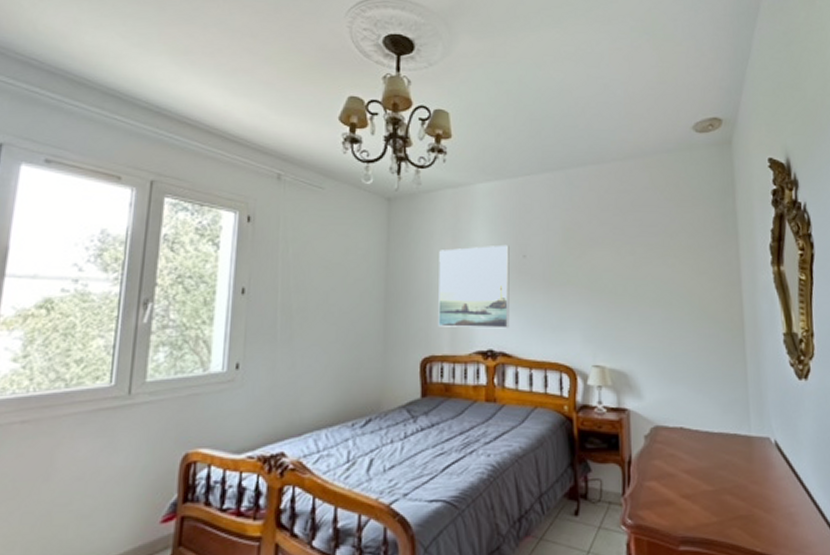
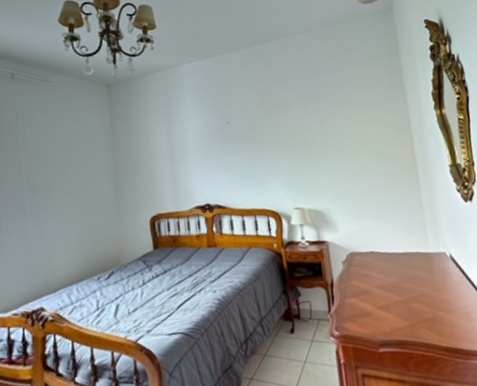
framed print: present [438,244,510,329] -> none [156,114,221,189]

